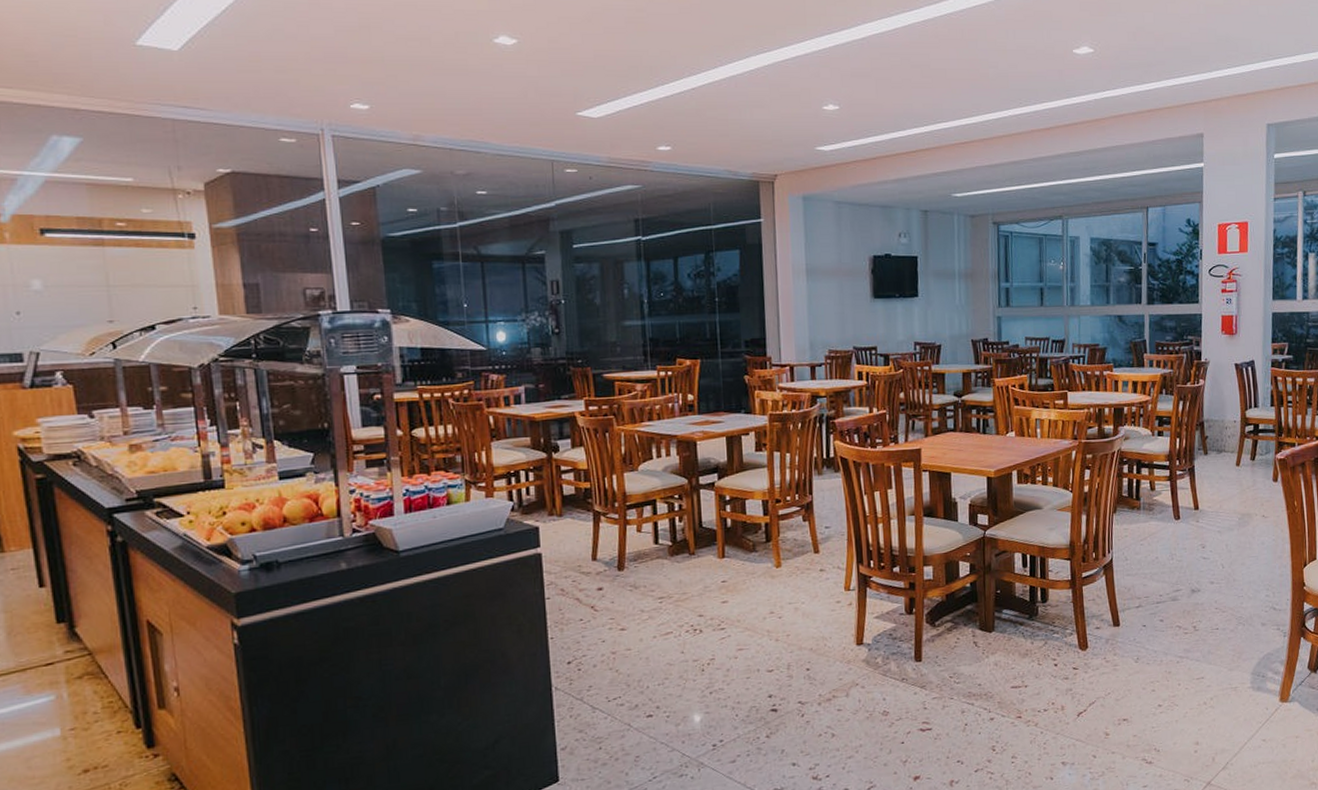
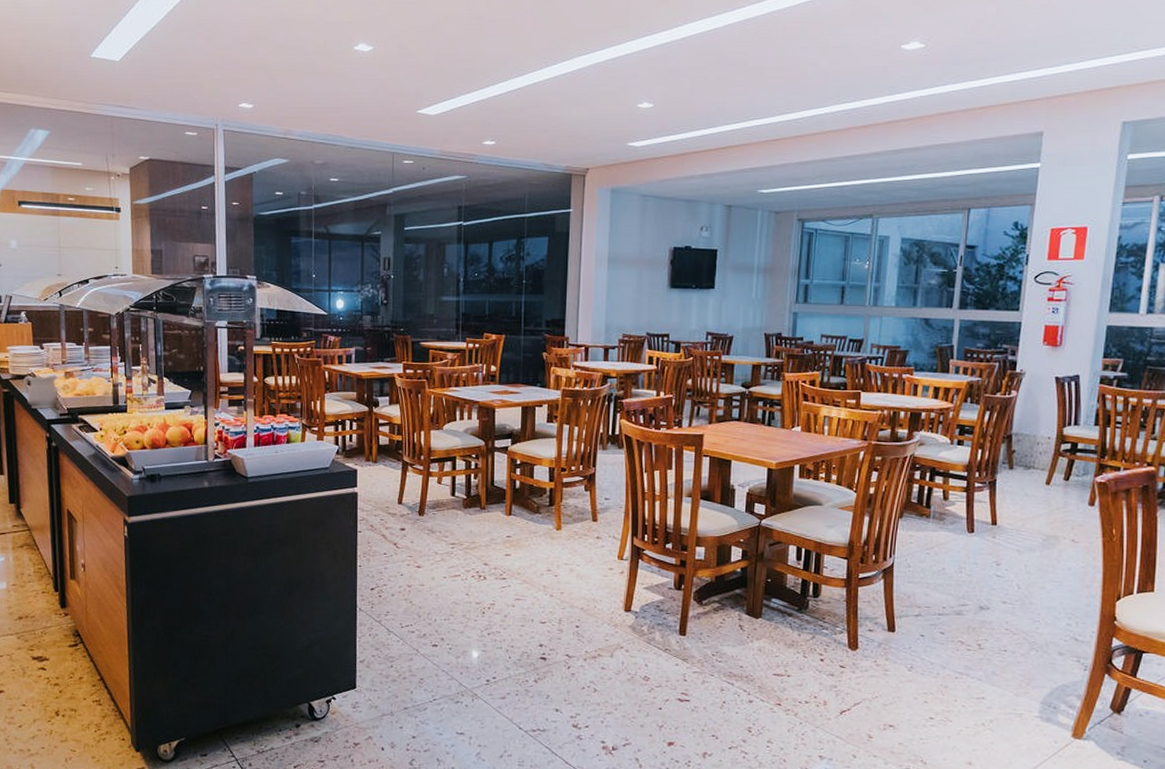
pitcher: none [65,450,123,496] -> present [22,375,59,409]

